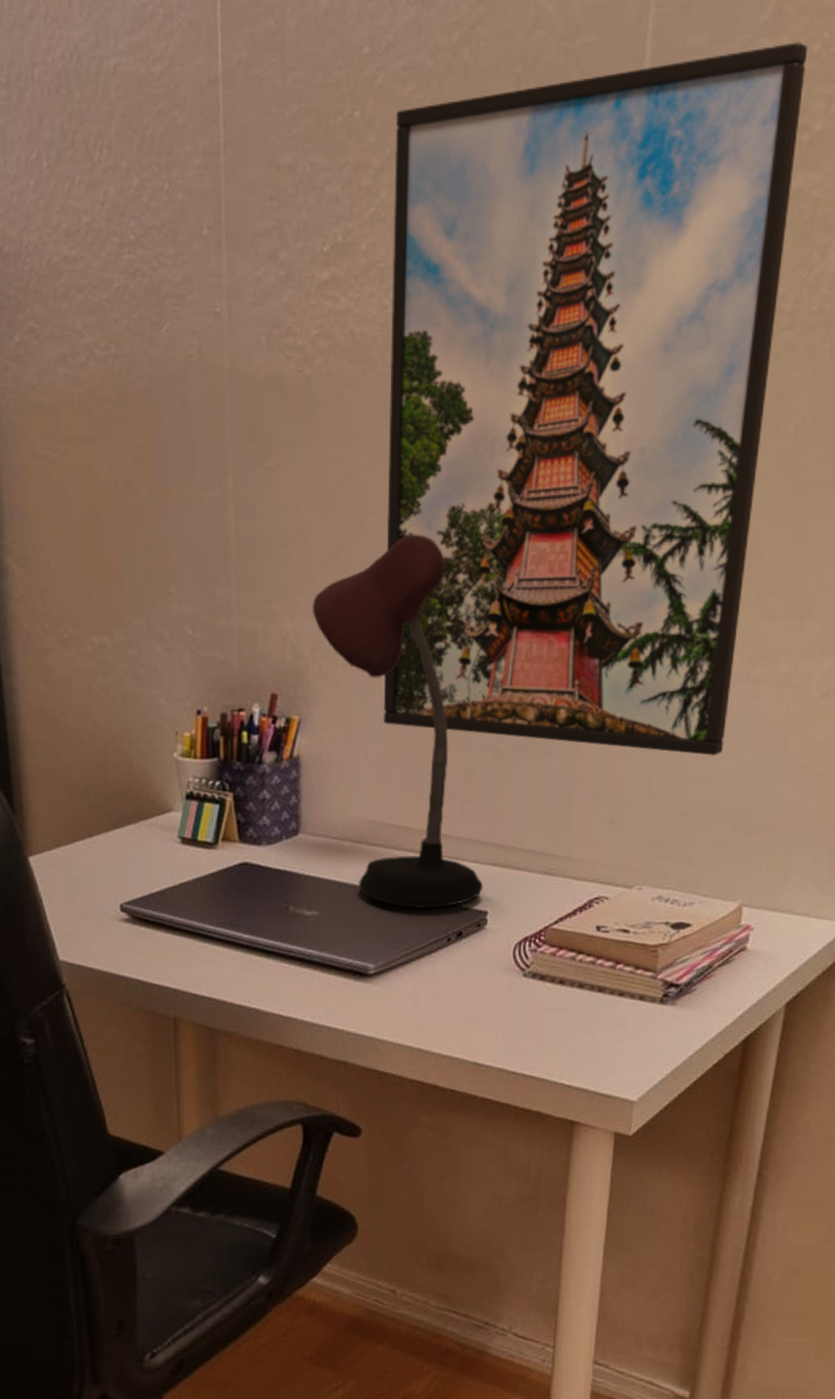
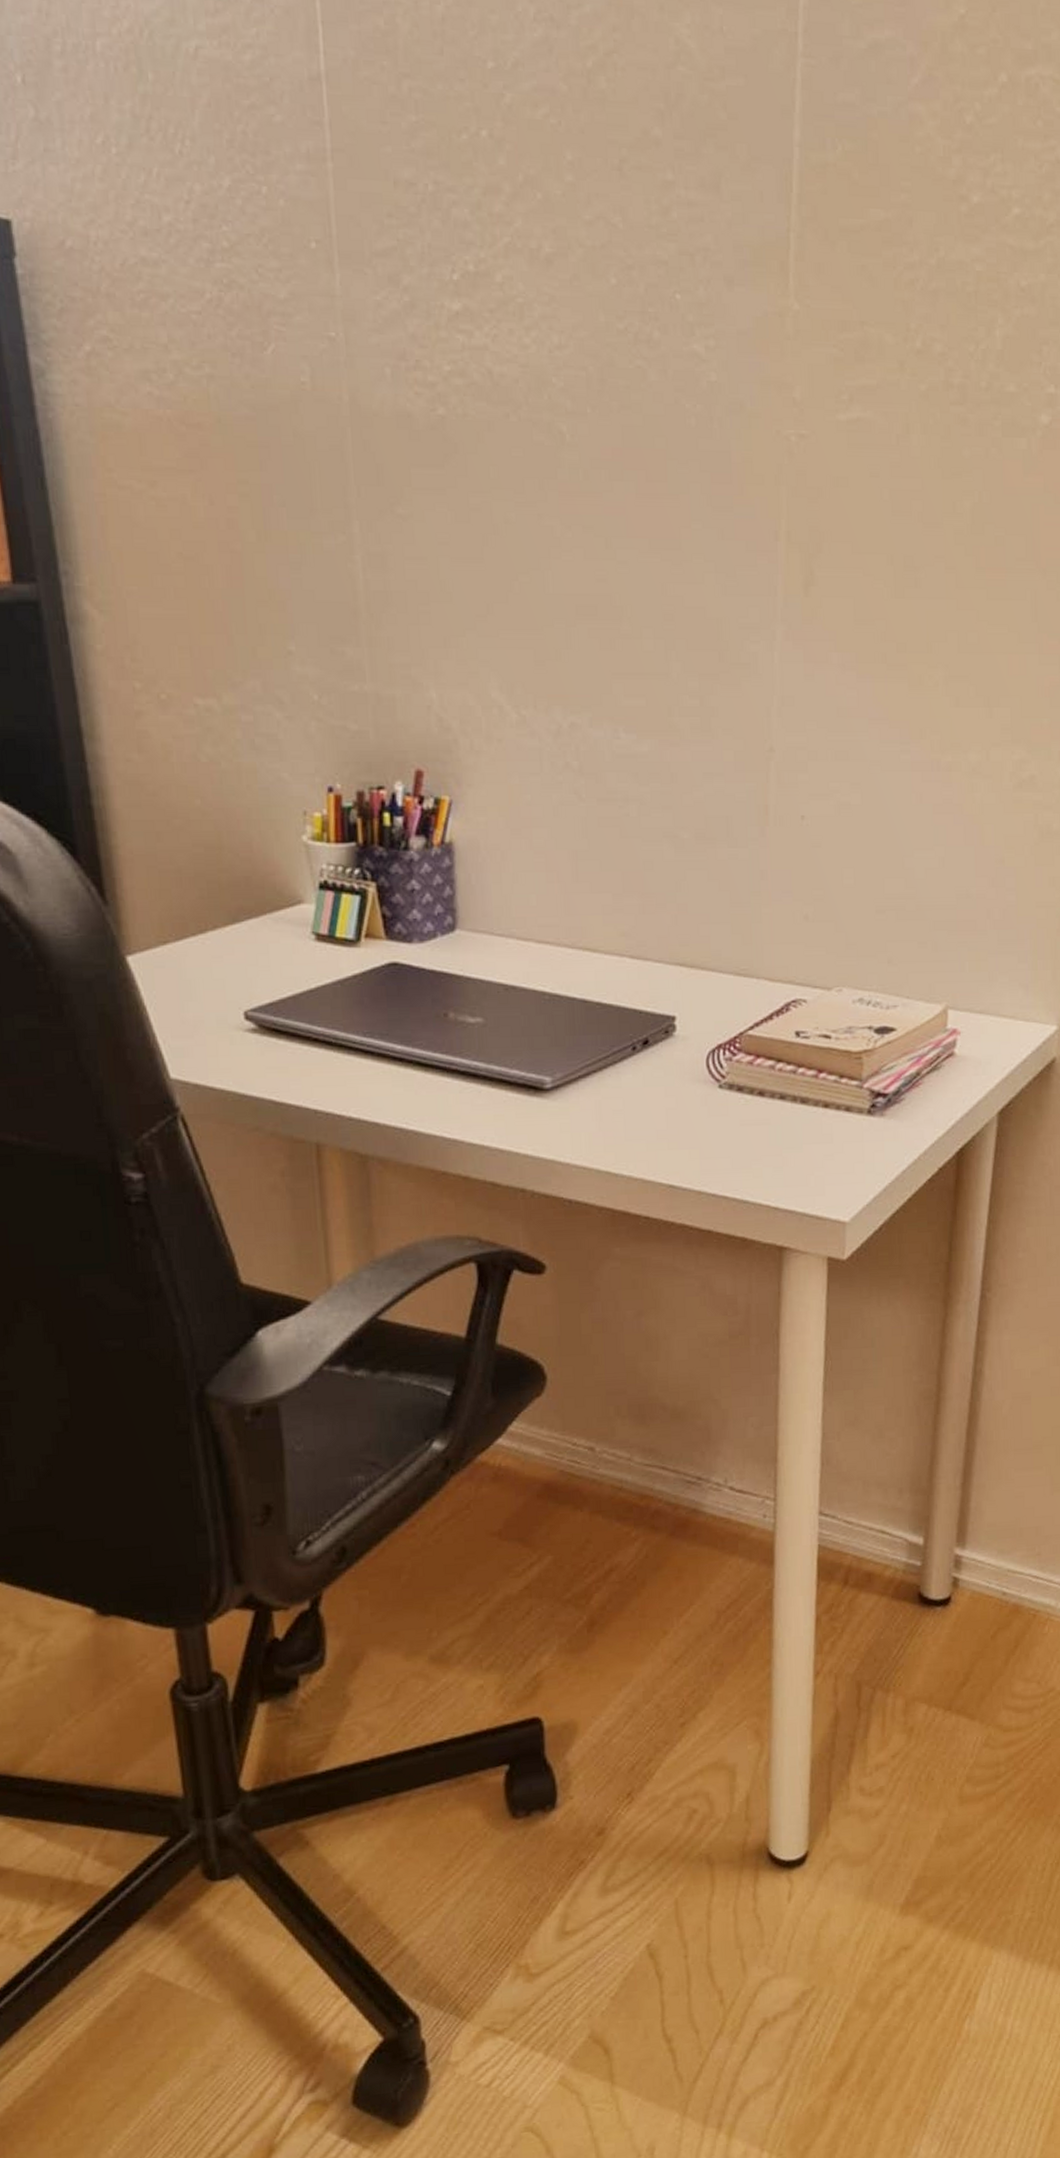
desk lamp: present [311,534,484,909] -> none [458,598,670,1015]
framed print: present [382,42,808,756] -> none [528,110,961,848]

